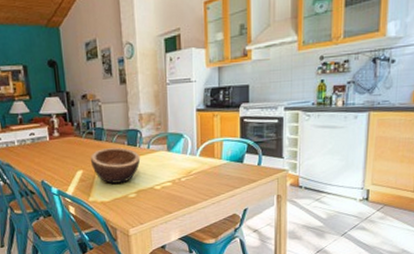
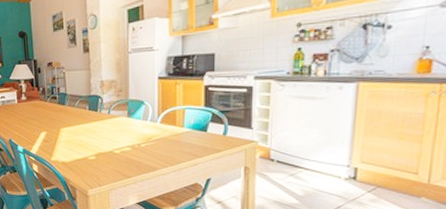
wooden bowl: present [91,147,141,184] -> none [54,112,101,145]

